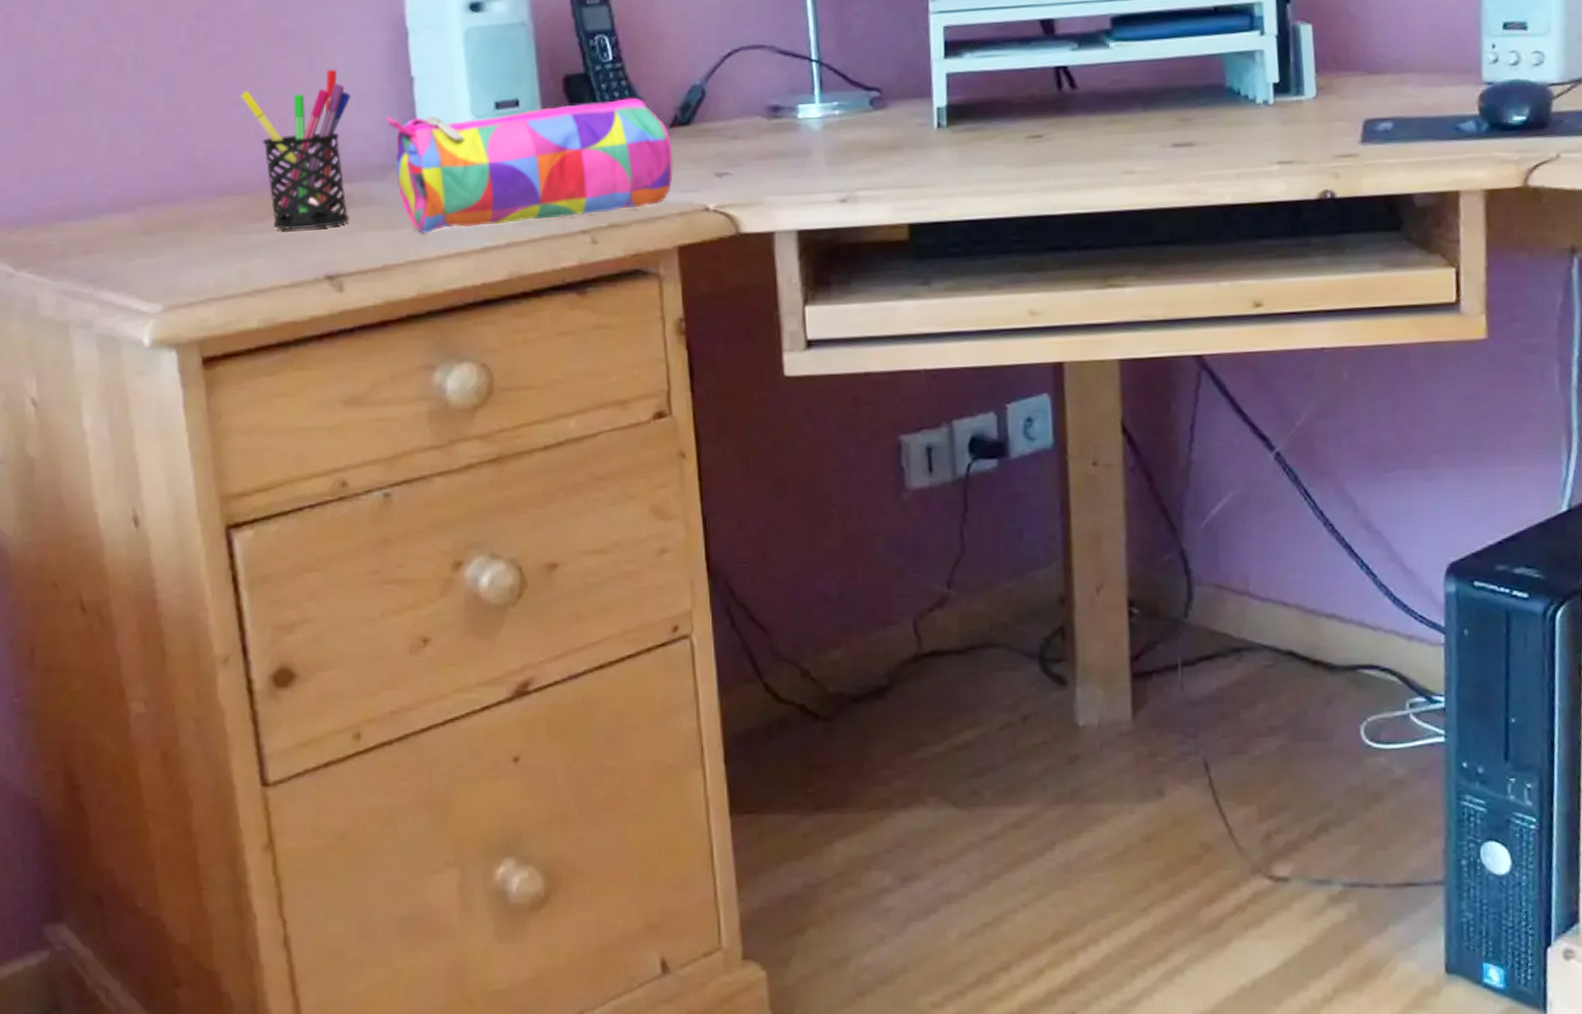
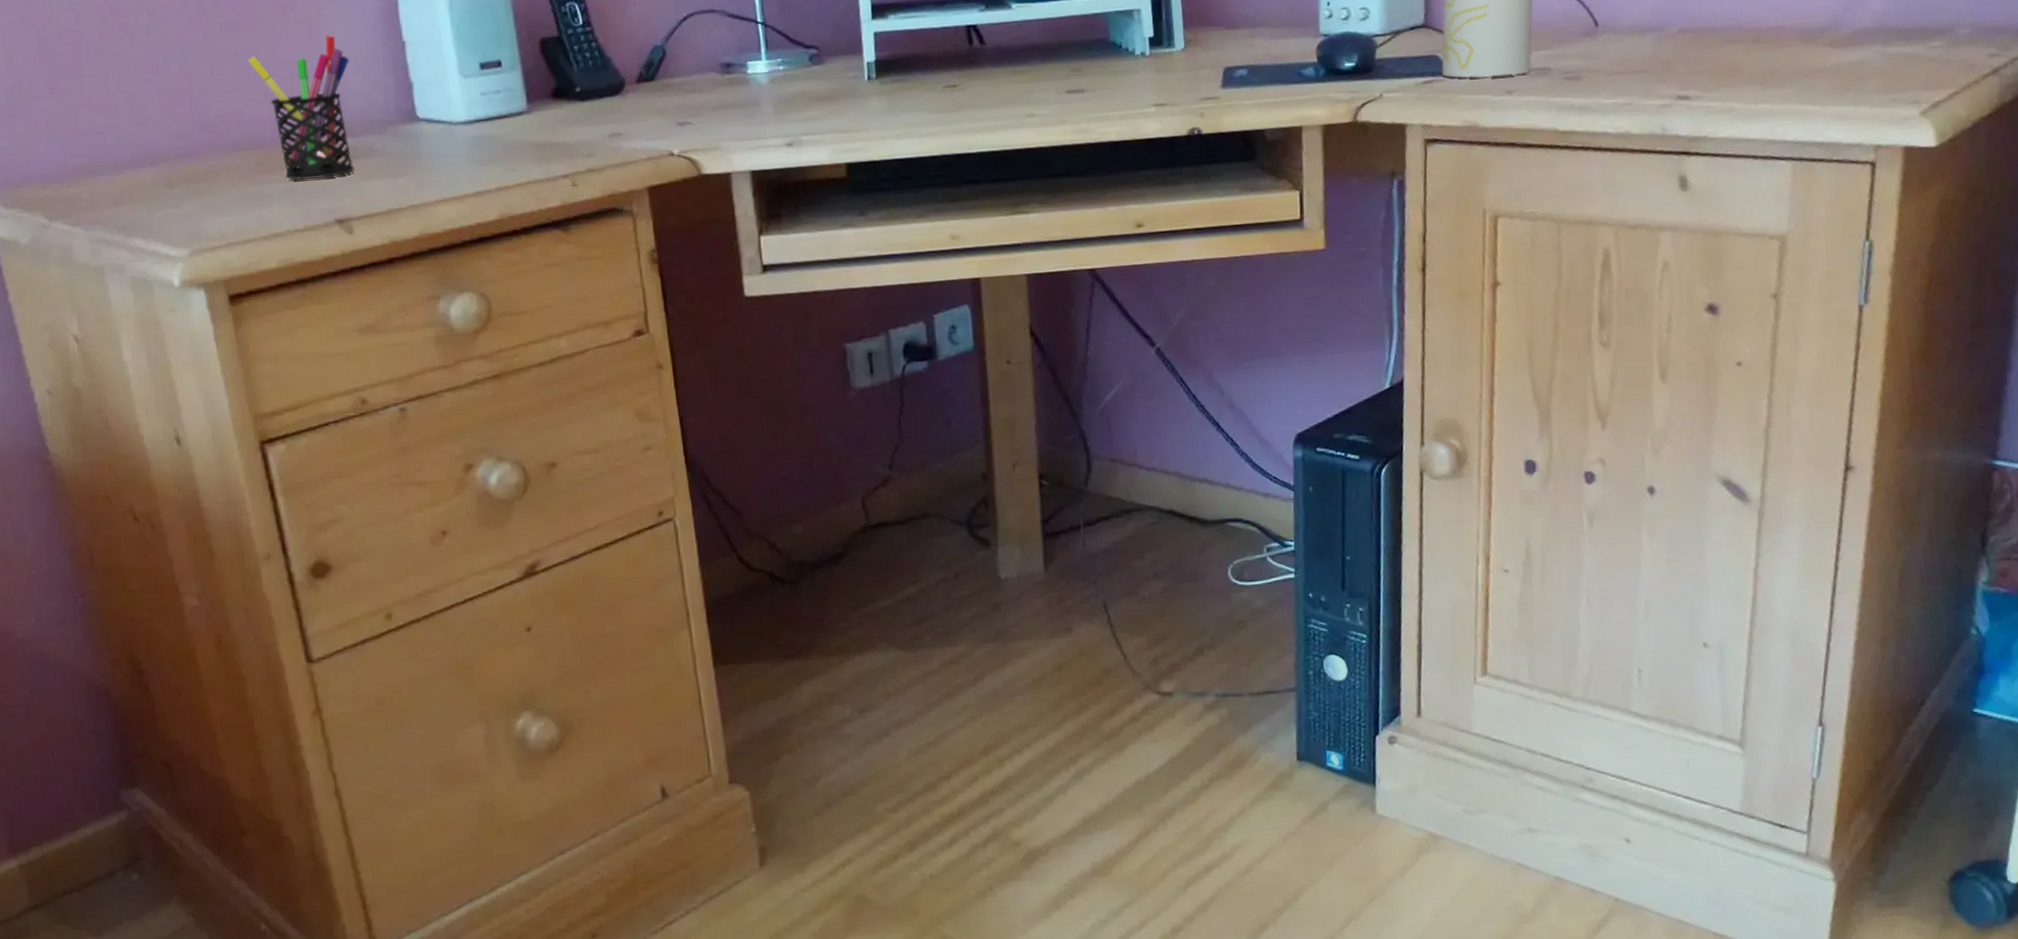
pencil case: present [386,97,673,234] -> none [382,57,641,182]

